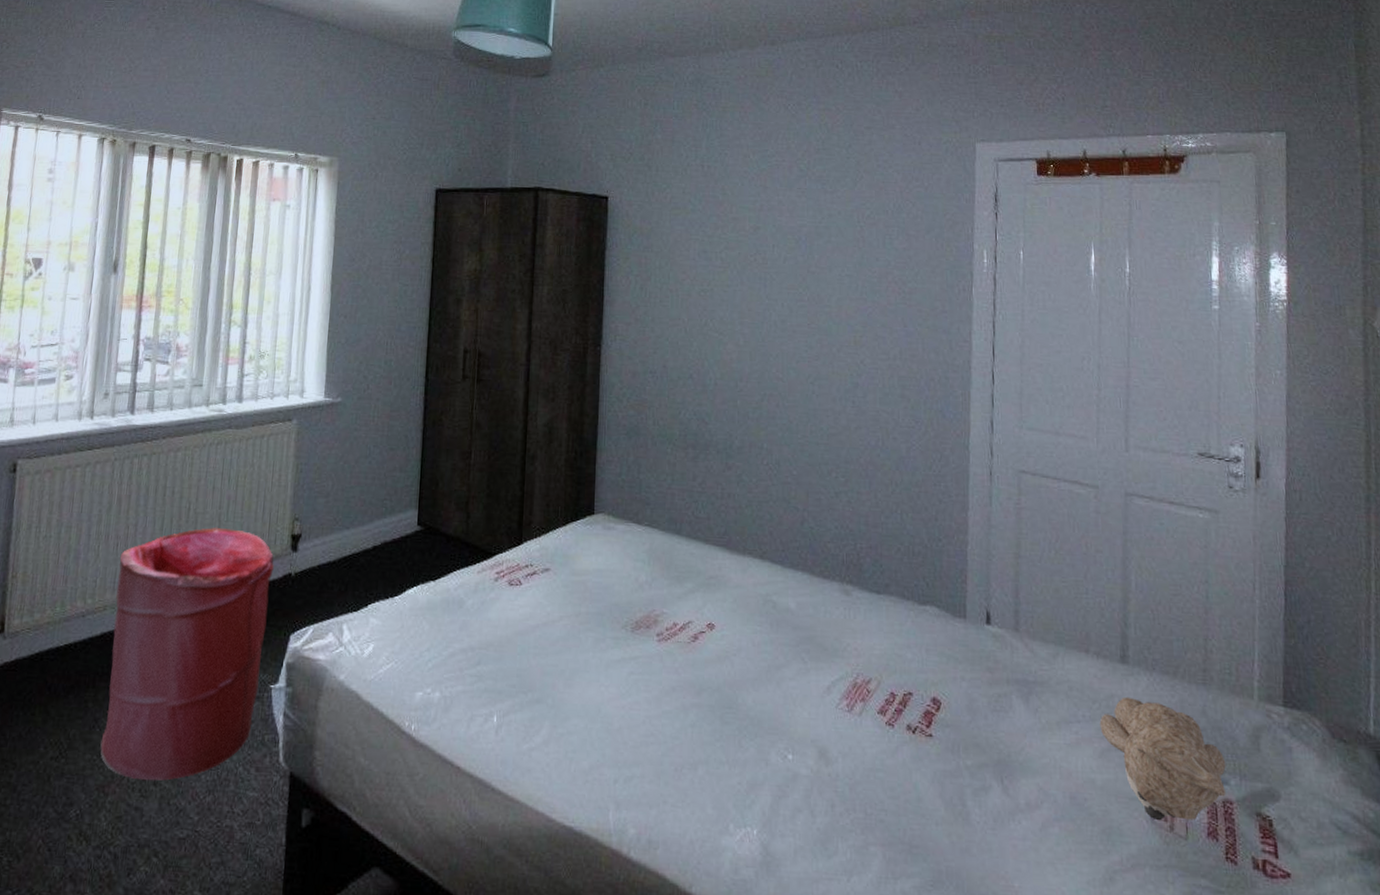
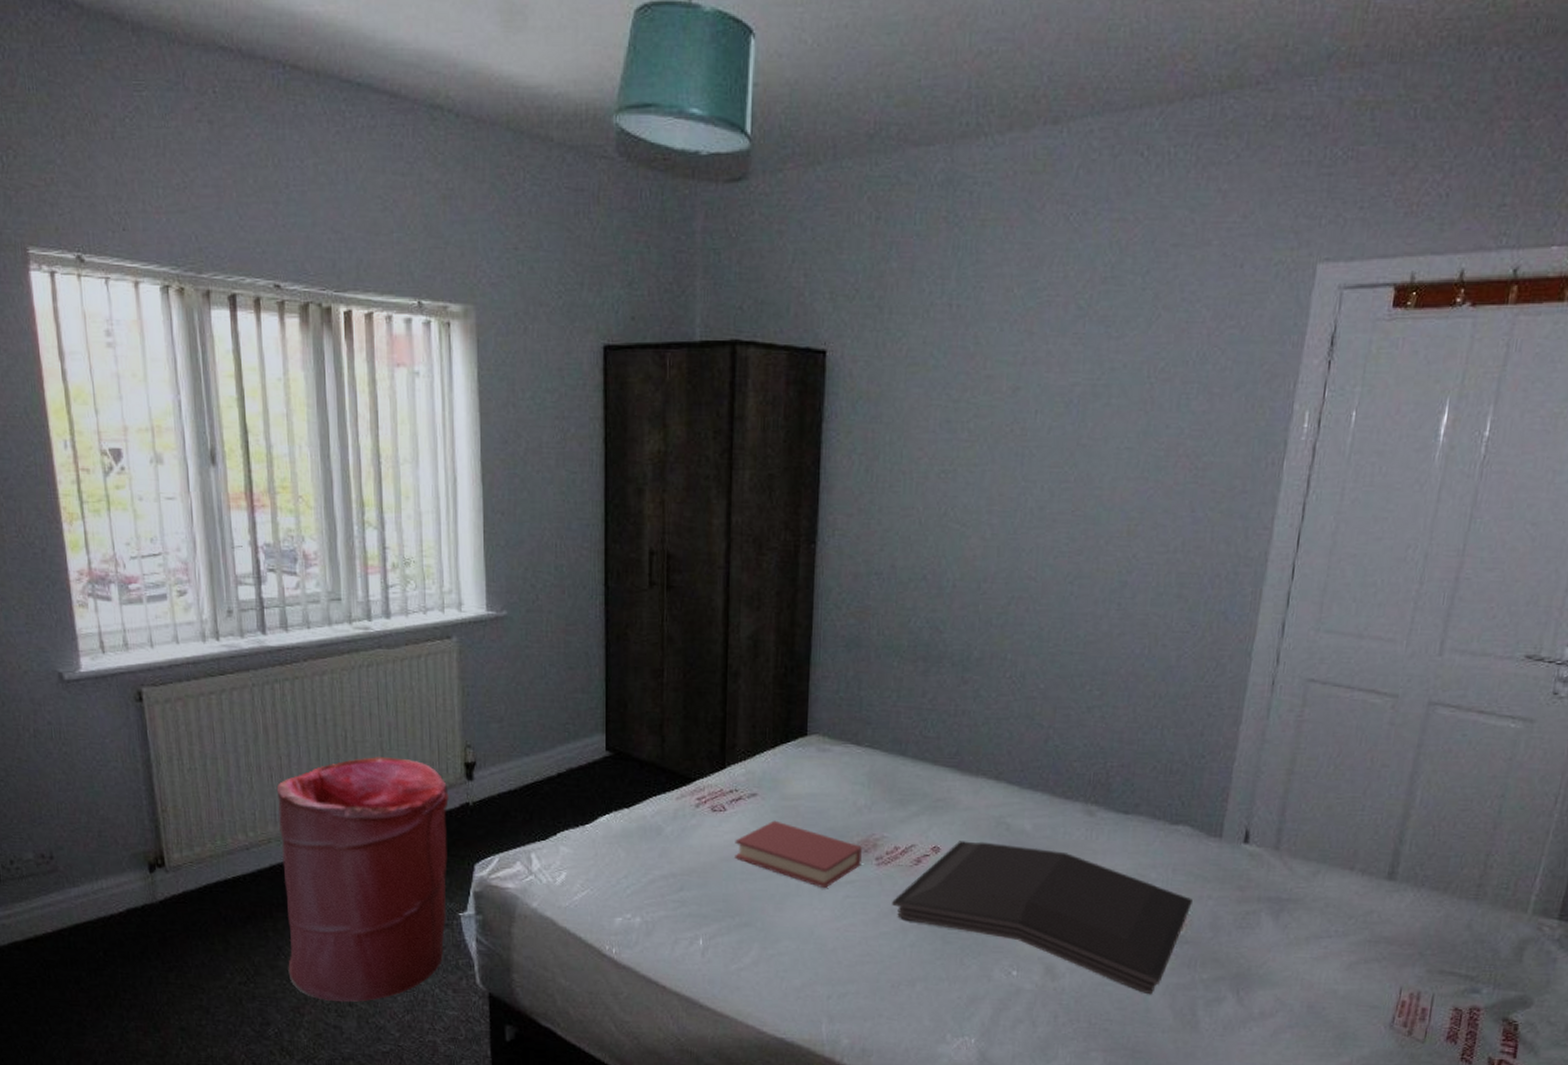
book: none [528,595,644,665] -> present [735,820,862,889]
serving tray: none [673,618,948,782] -> present [892,841,1193,995]
teddy bear: present [1099,696,1226,821] -> none [1352,912,1482,1027]

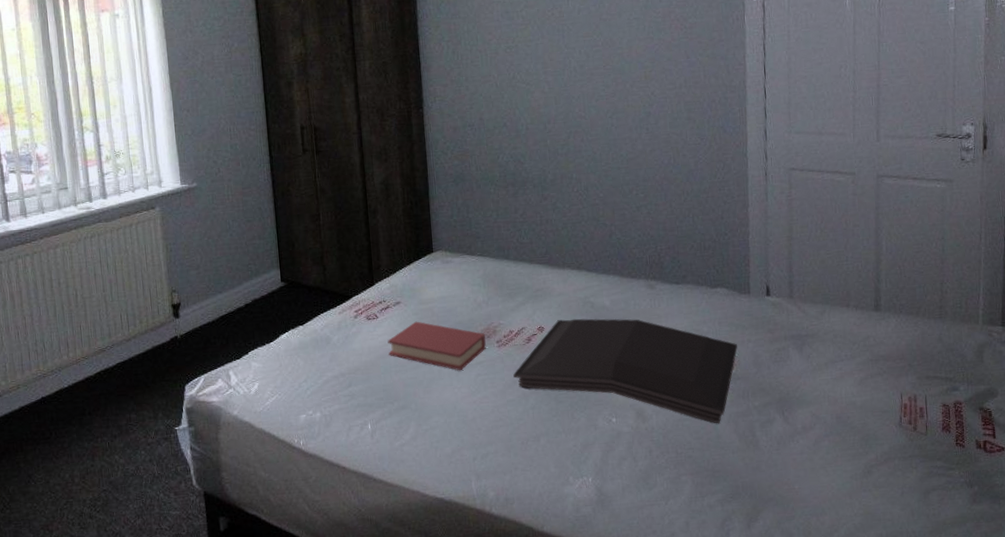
laundry hamper: present [276,757,449,1002] -> none [22,307,165,516]

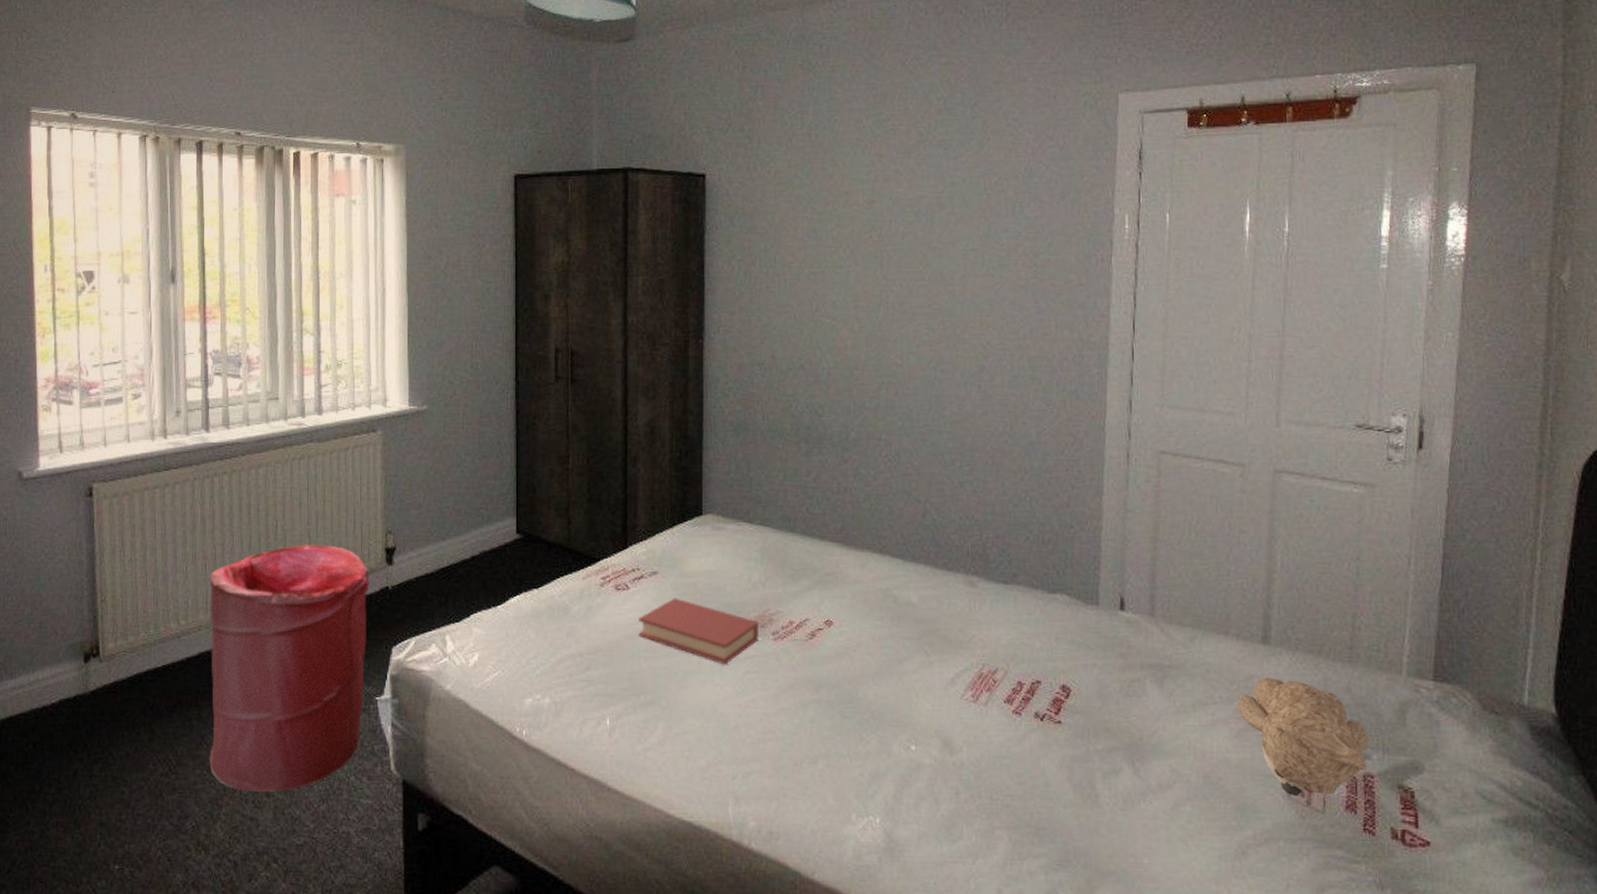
laundry hamper: none [22,307,165,516] -> present [209,544,370,792]
serving tray: present [513,318,737,424] -> none [790,614,1078,768]
teddy bear: none [858,336,957,425] -> present [1237,677,1369,797]

